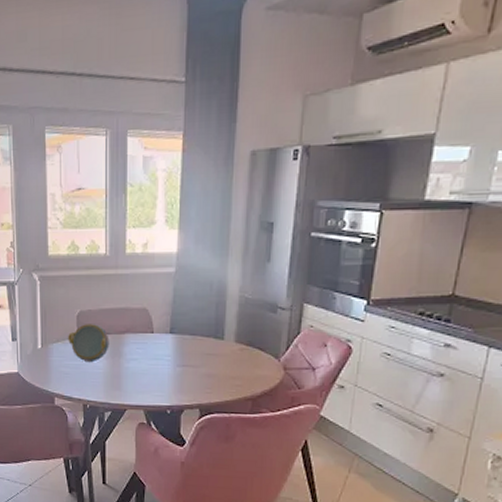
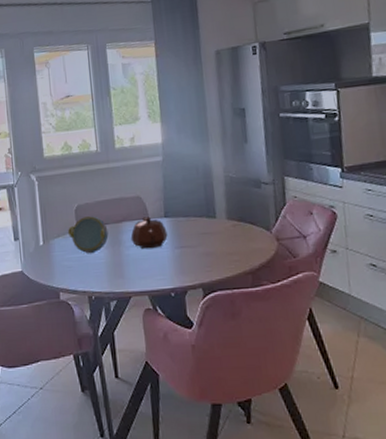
teapot: none [132,330,171,364] -> present [130,216,168,249]

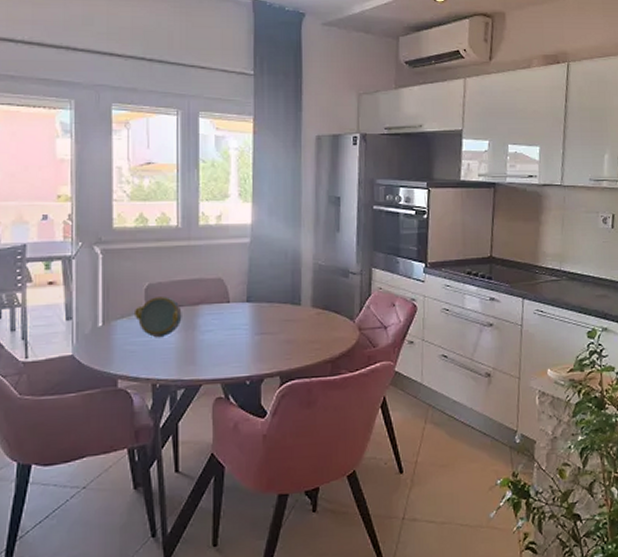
teapot: present [130,216,168,249] -> none [207,300,248,335]

